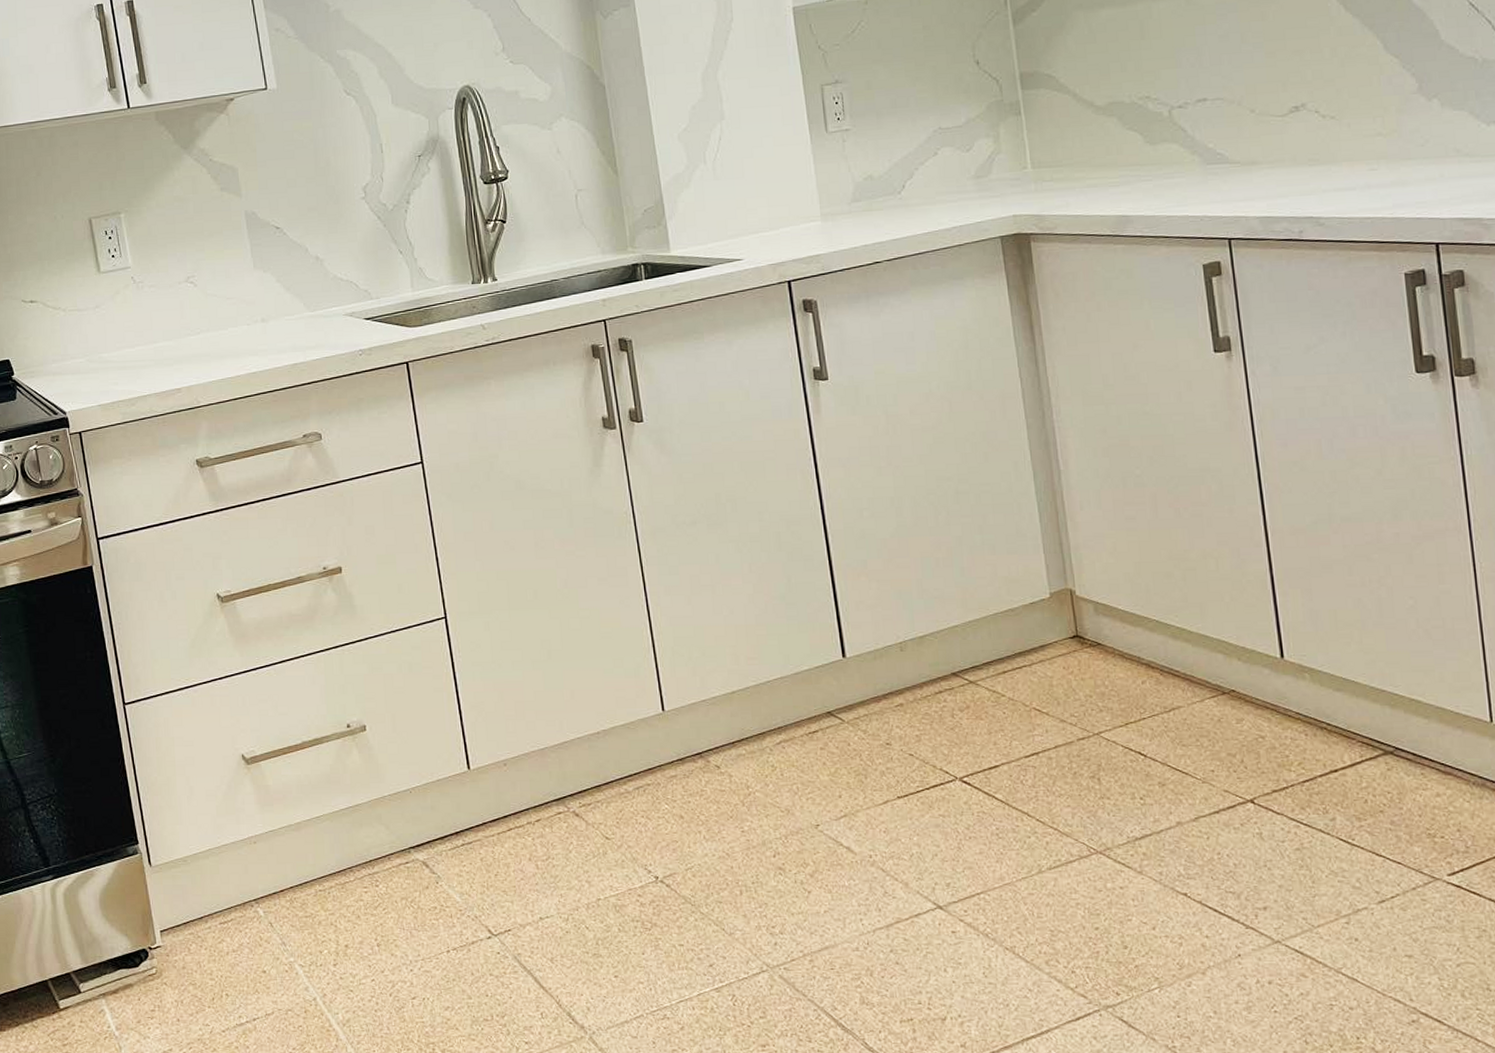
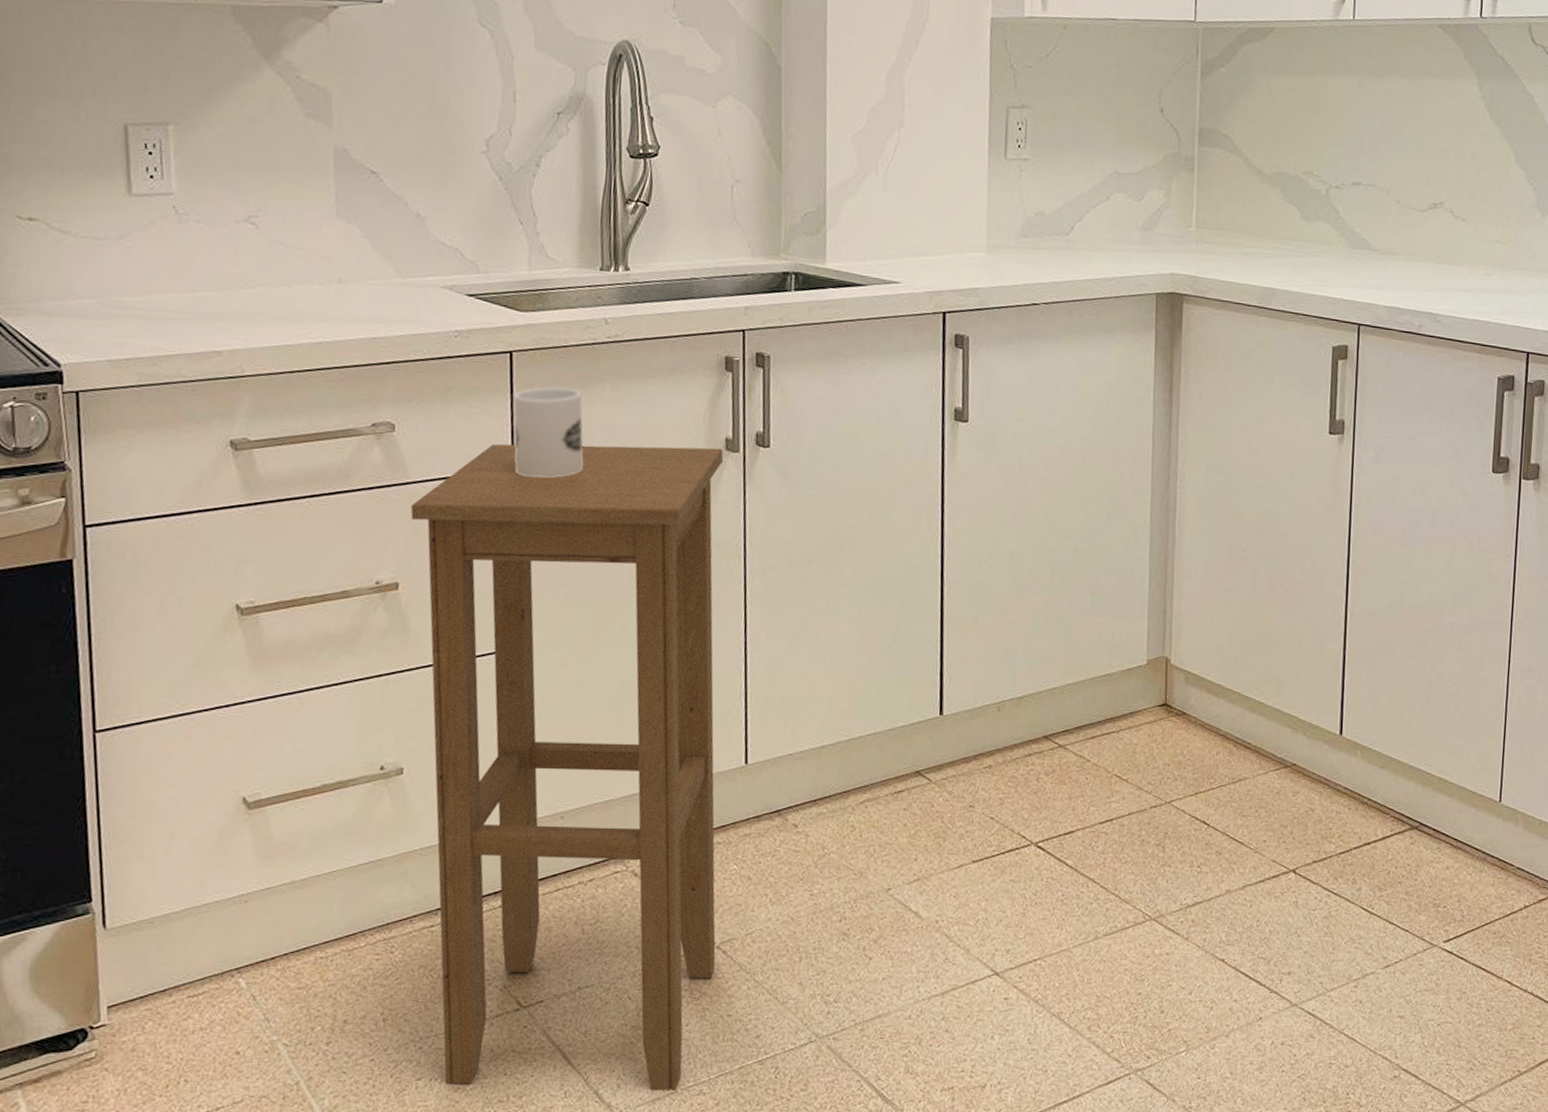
stool: none [342,427,661,1016] -> present [410,444,723,1092]
mug: none [415,387,481,468] -> present [513,387,584,479]

